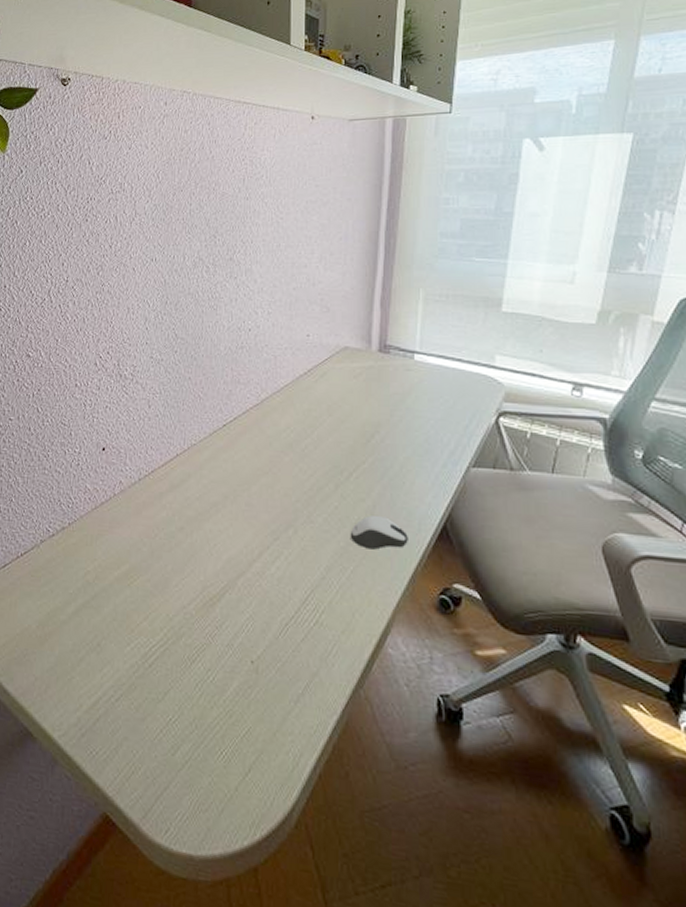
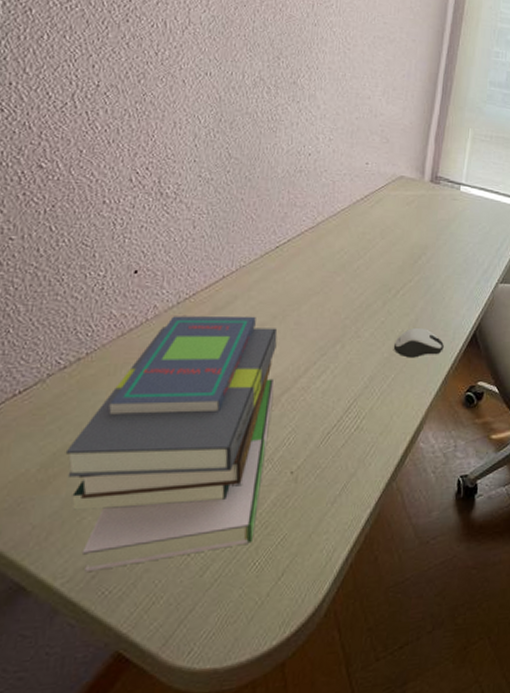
books: none [56,492,230,731] -> present [65,316,278,573]

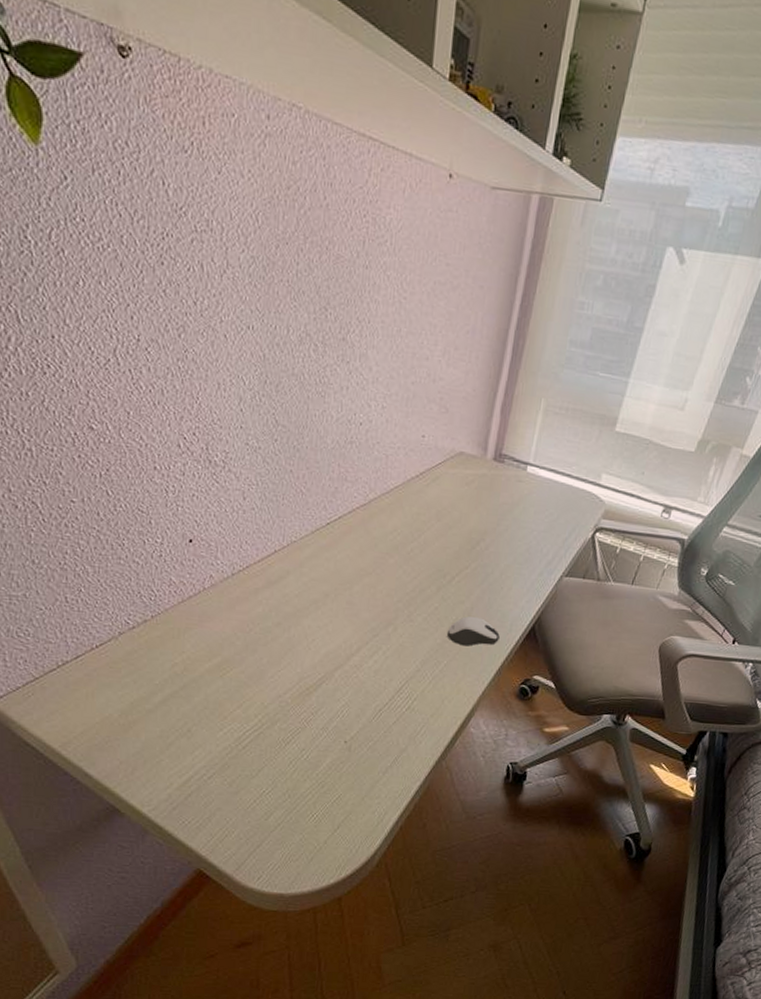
books: present [65,316,278,573] -> none [141,587,330,805]

